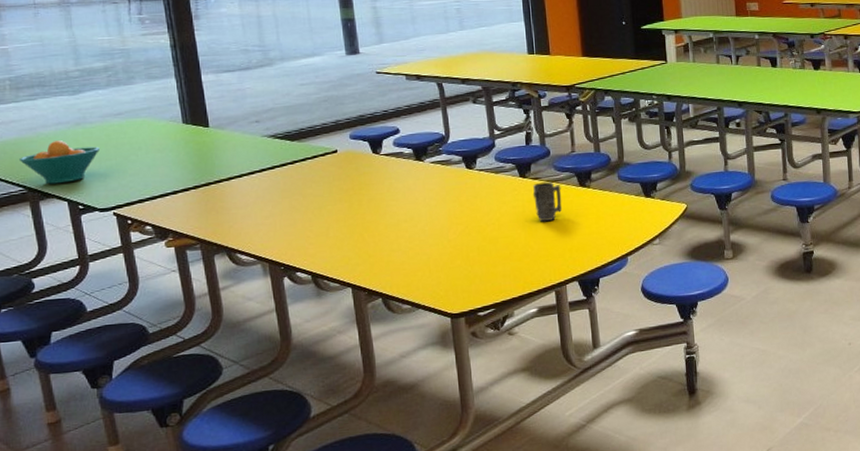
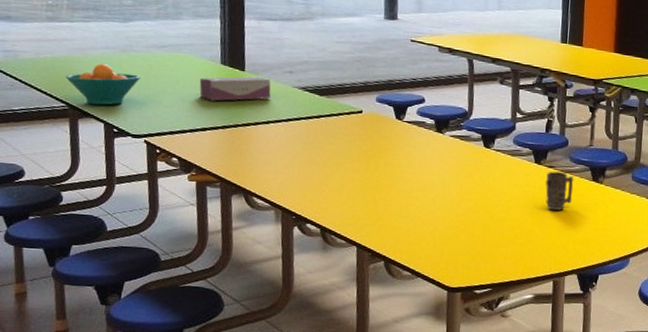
tissue box: none [162,131,240,162] -> present [199,77,271,101]

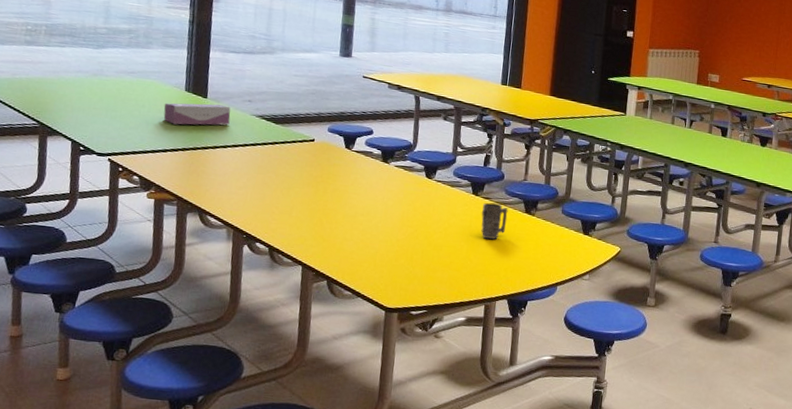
fruit bowl: present [66,64,140,105] -> none [39,86,109,125]

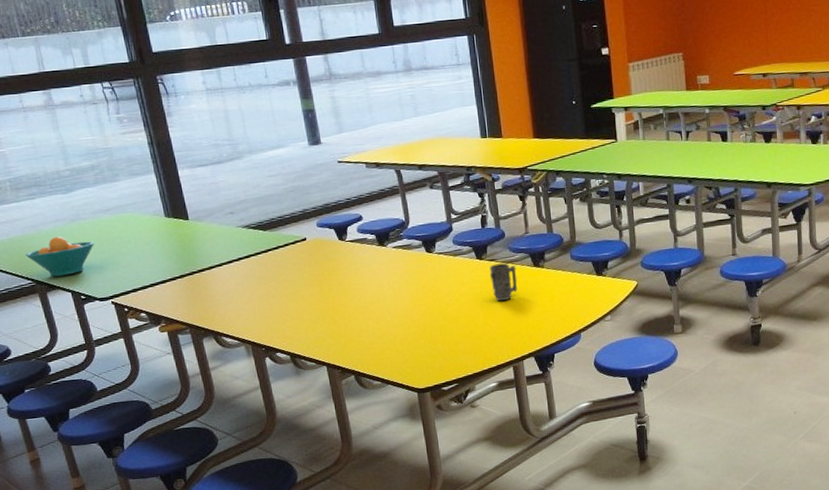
fruit bowl: none [39,86,109,125] -> present [26,236,94,277]
tissue box: present [163,103,231,126] -> none [148,223,218,254]

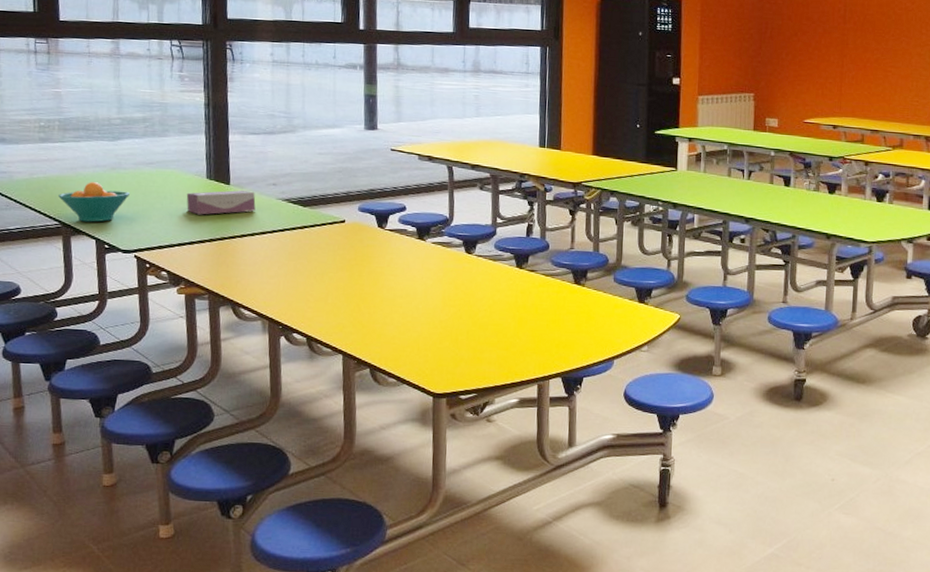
tissue box: none [148,223,218,254] -> present [186,190,256,215]
mug: present [489,263,518,302] -> none [527,275,556,315]

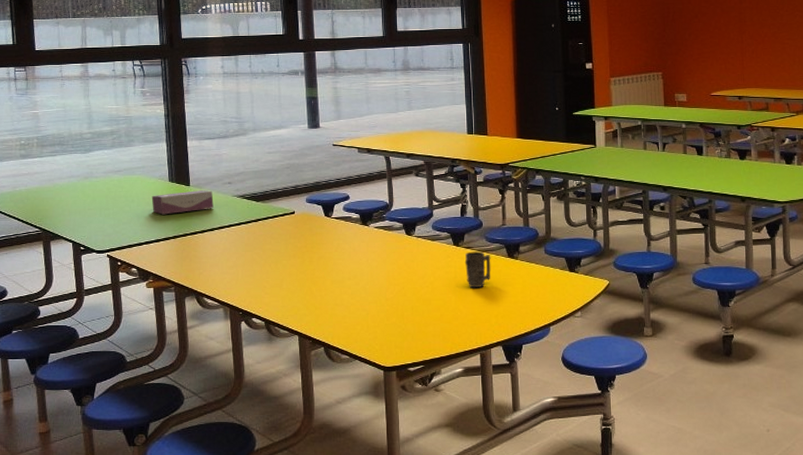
fruit bowl: present [59,182,129,222] -> none [39,191,101,227]
mug: none [527,275,556,315] -> present [464,251,491,288]

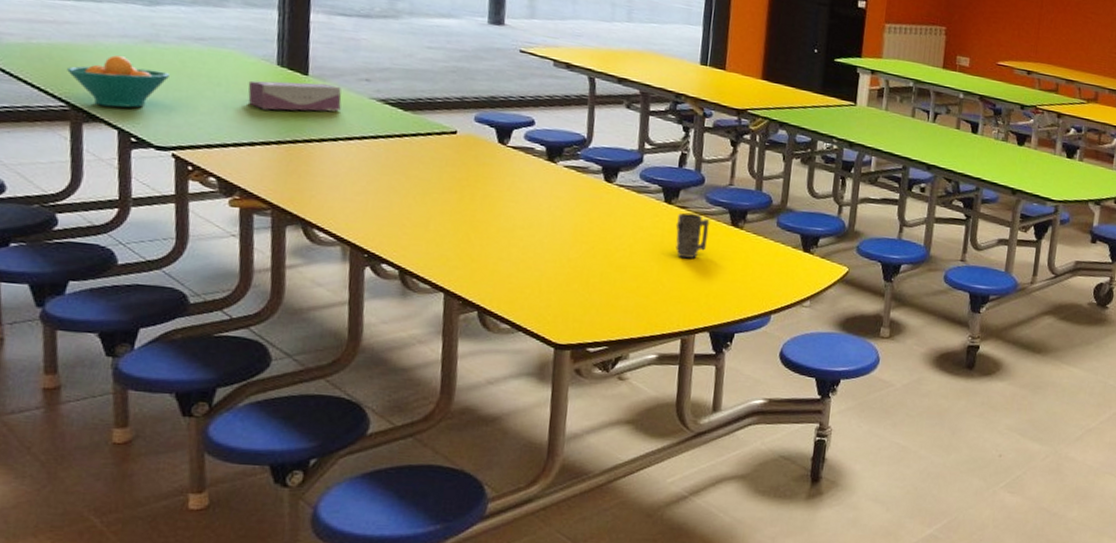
fruit bowl: none [39,191,101,227] -> present [67,55,169,108]

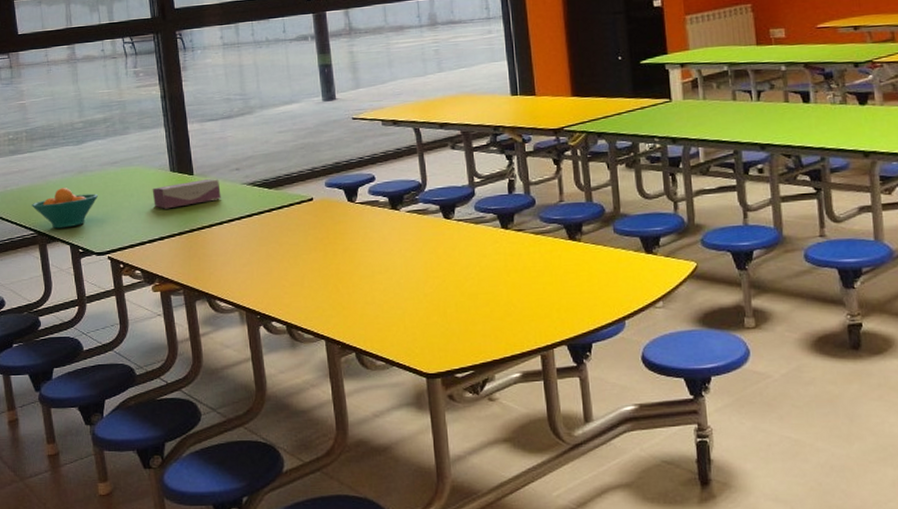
mug: present [675,212,710,259] -> none [516,234,549,278]

